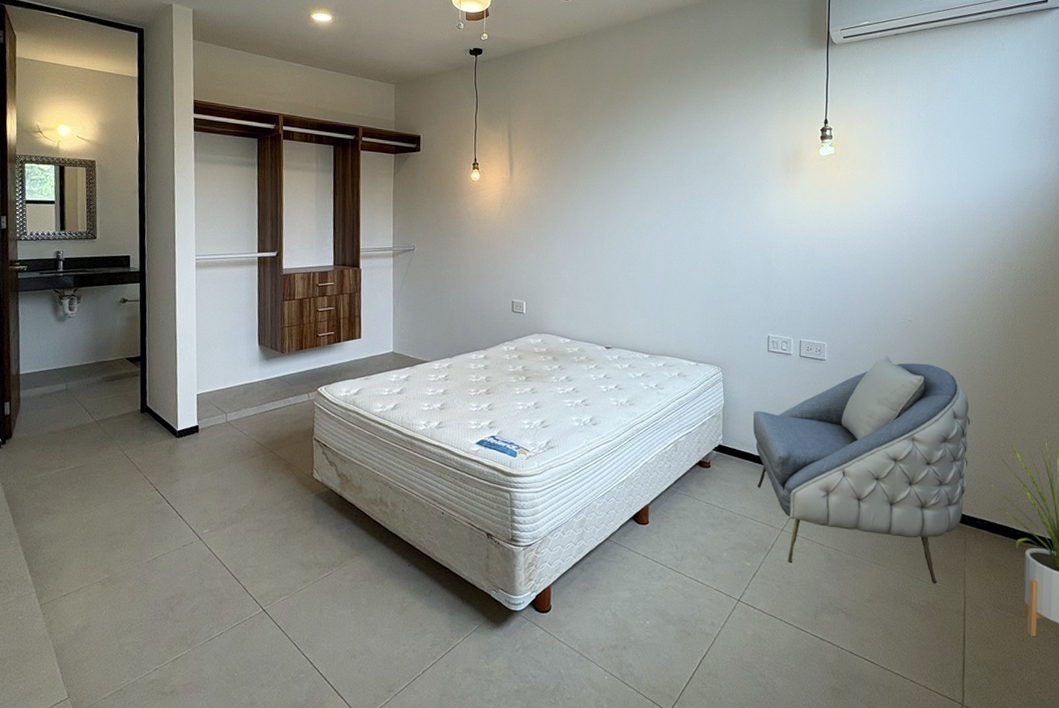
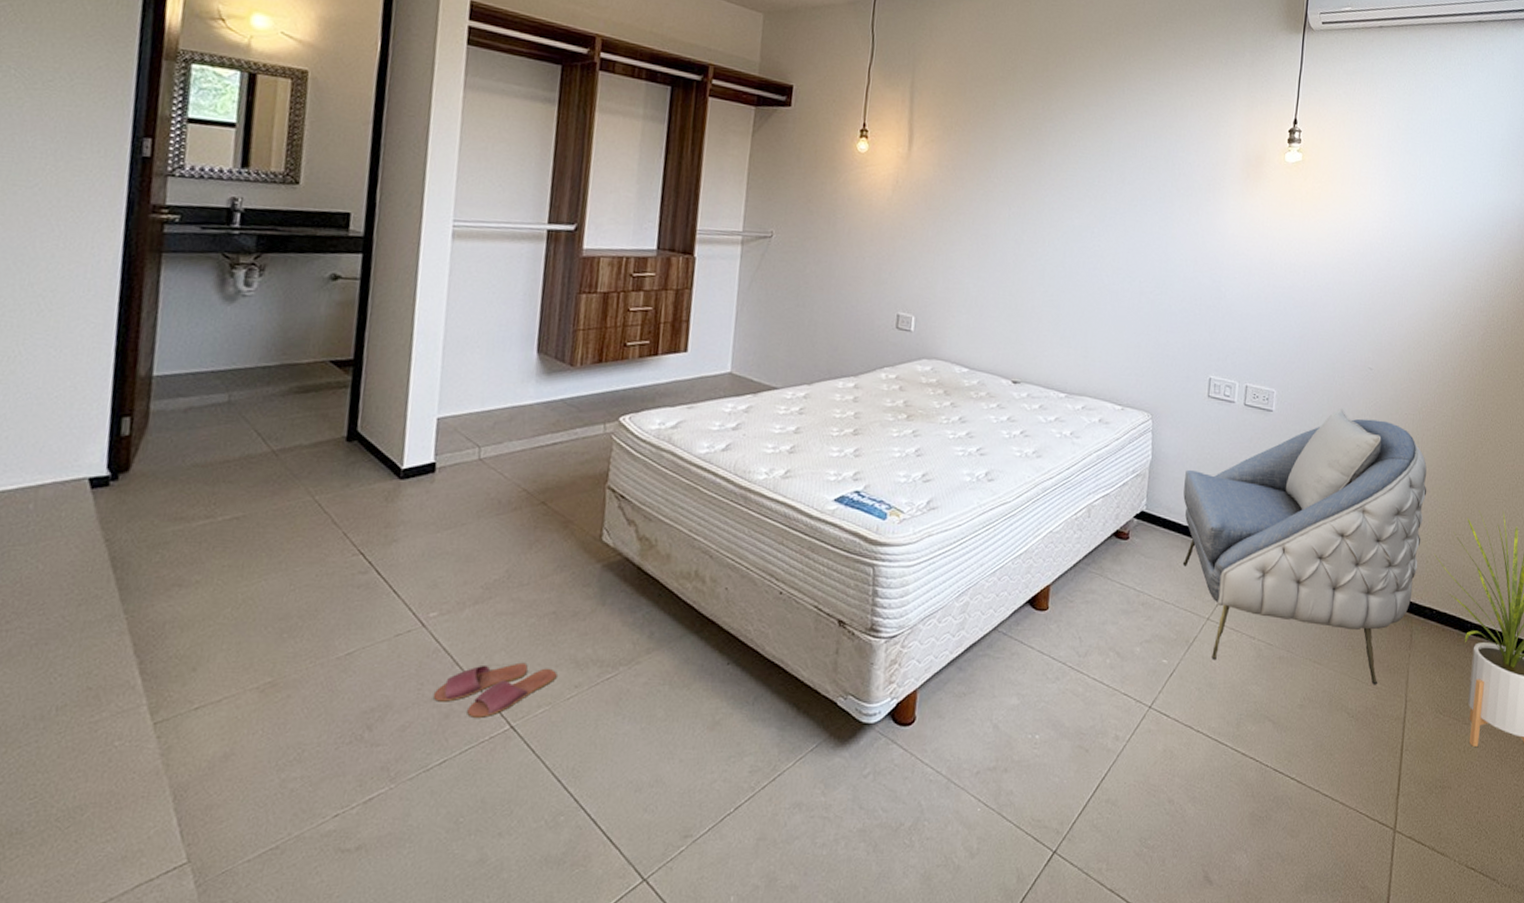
slippers: none [210,564,291,603] -> present [433,662,557,718]

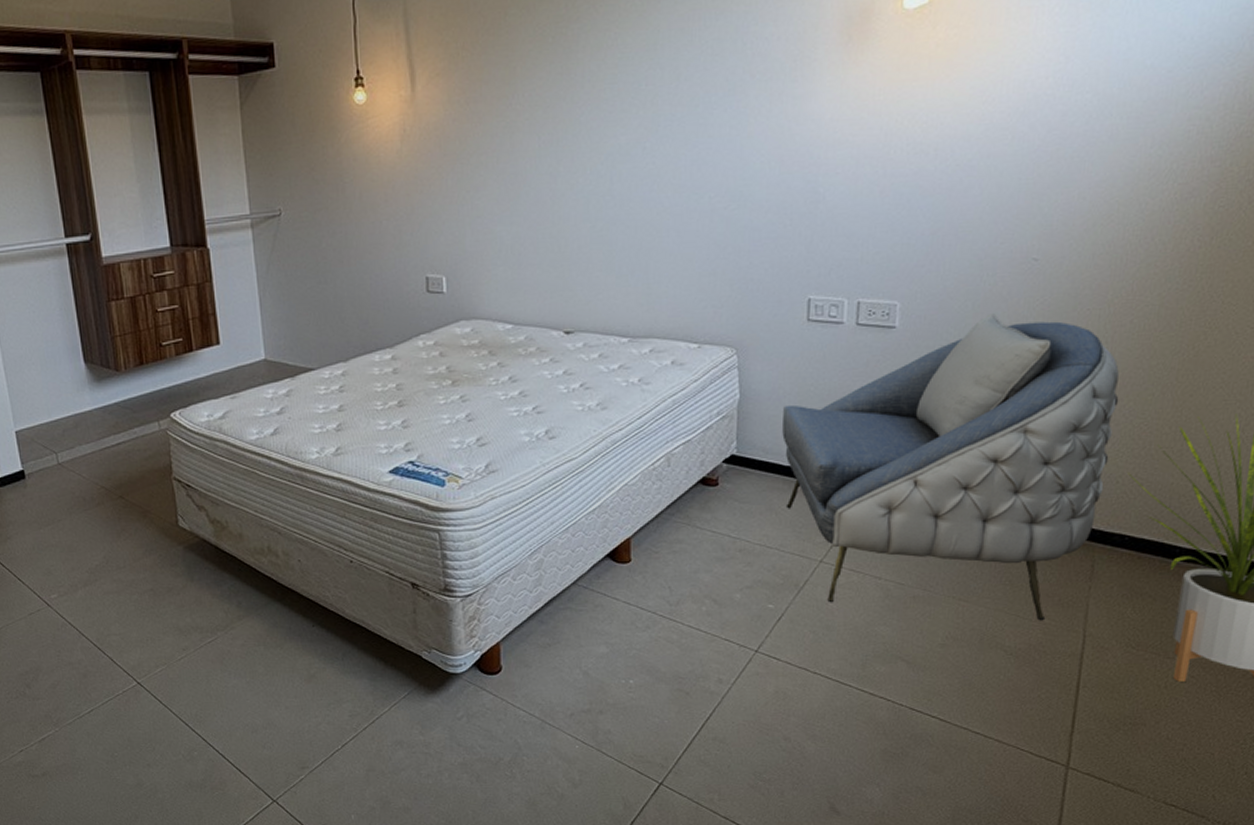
slippers: present [433,662,557,718] -> none [70,631,166,676]

